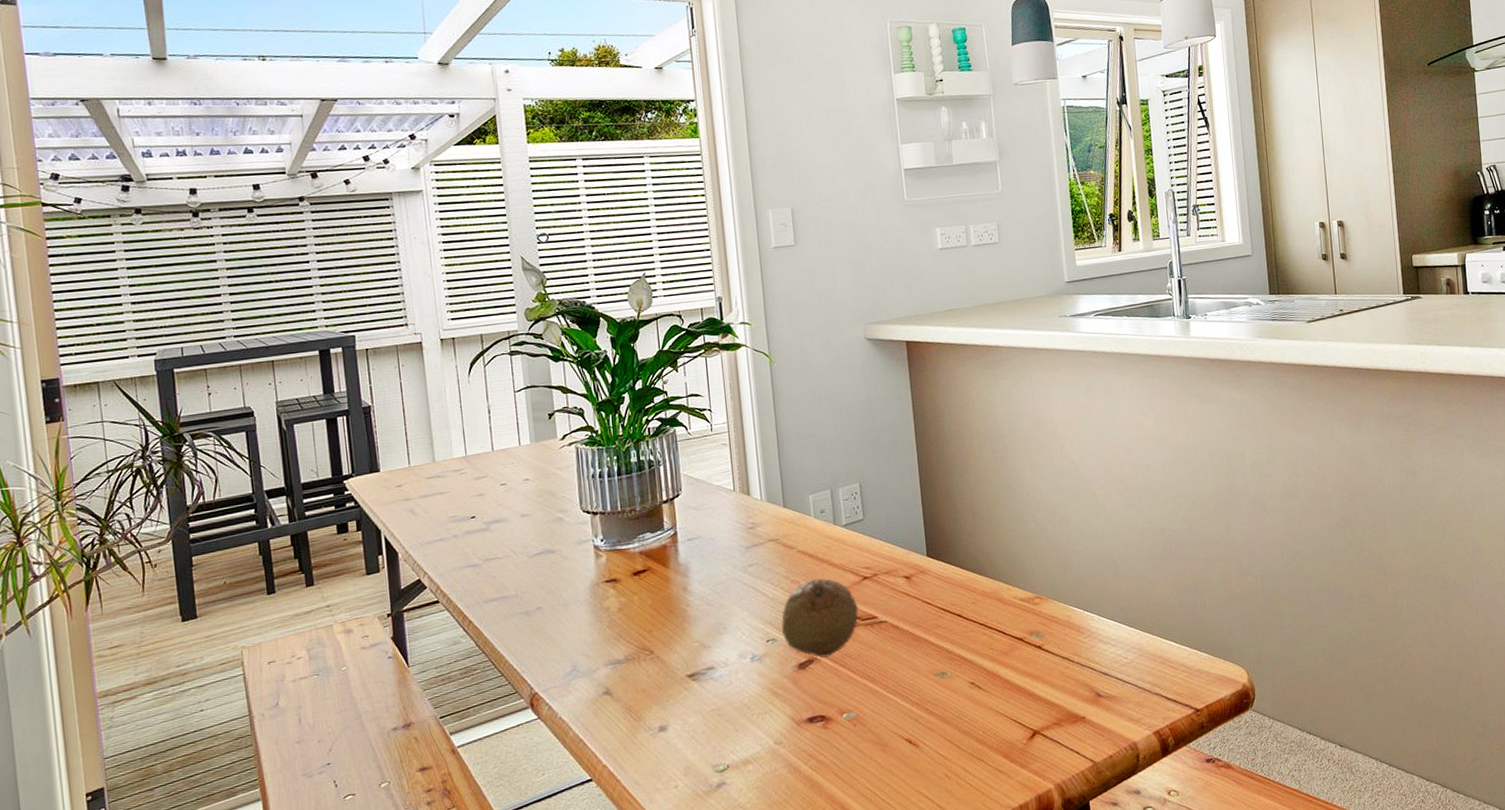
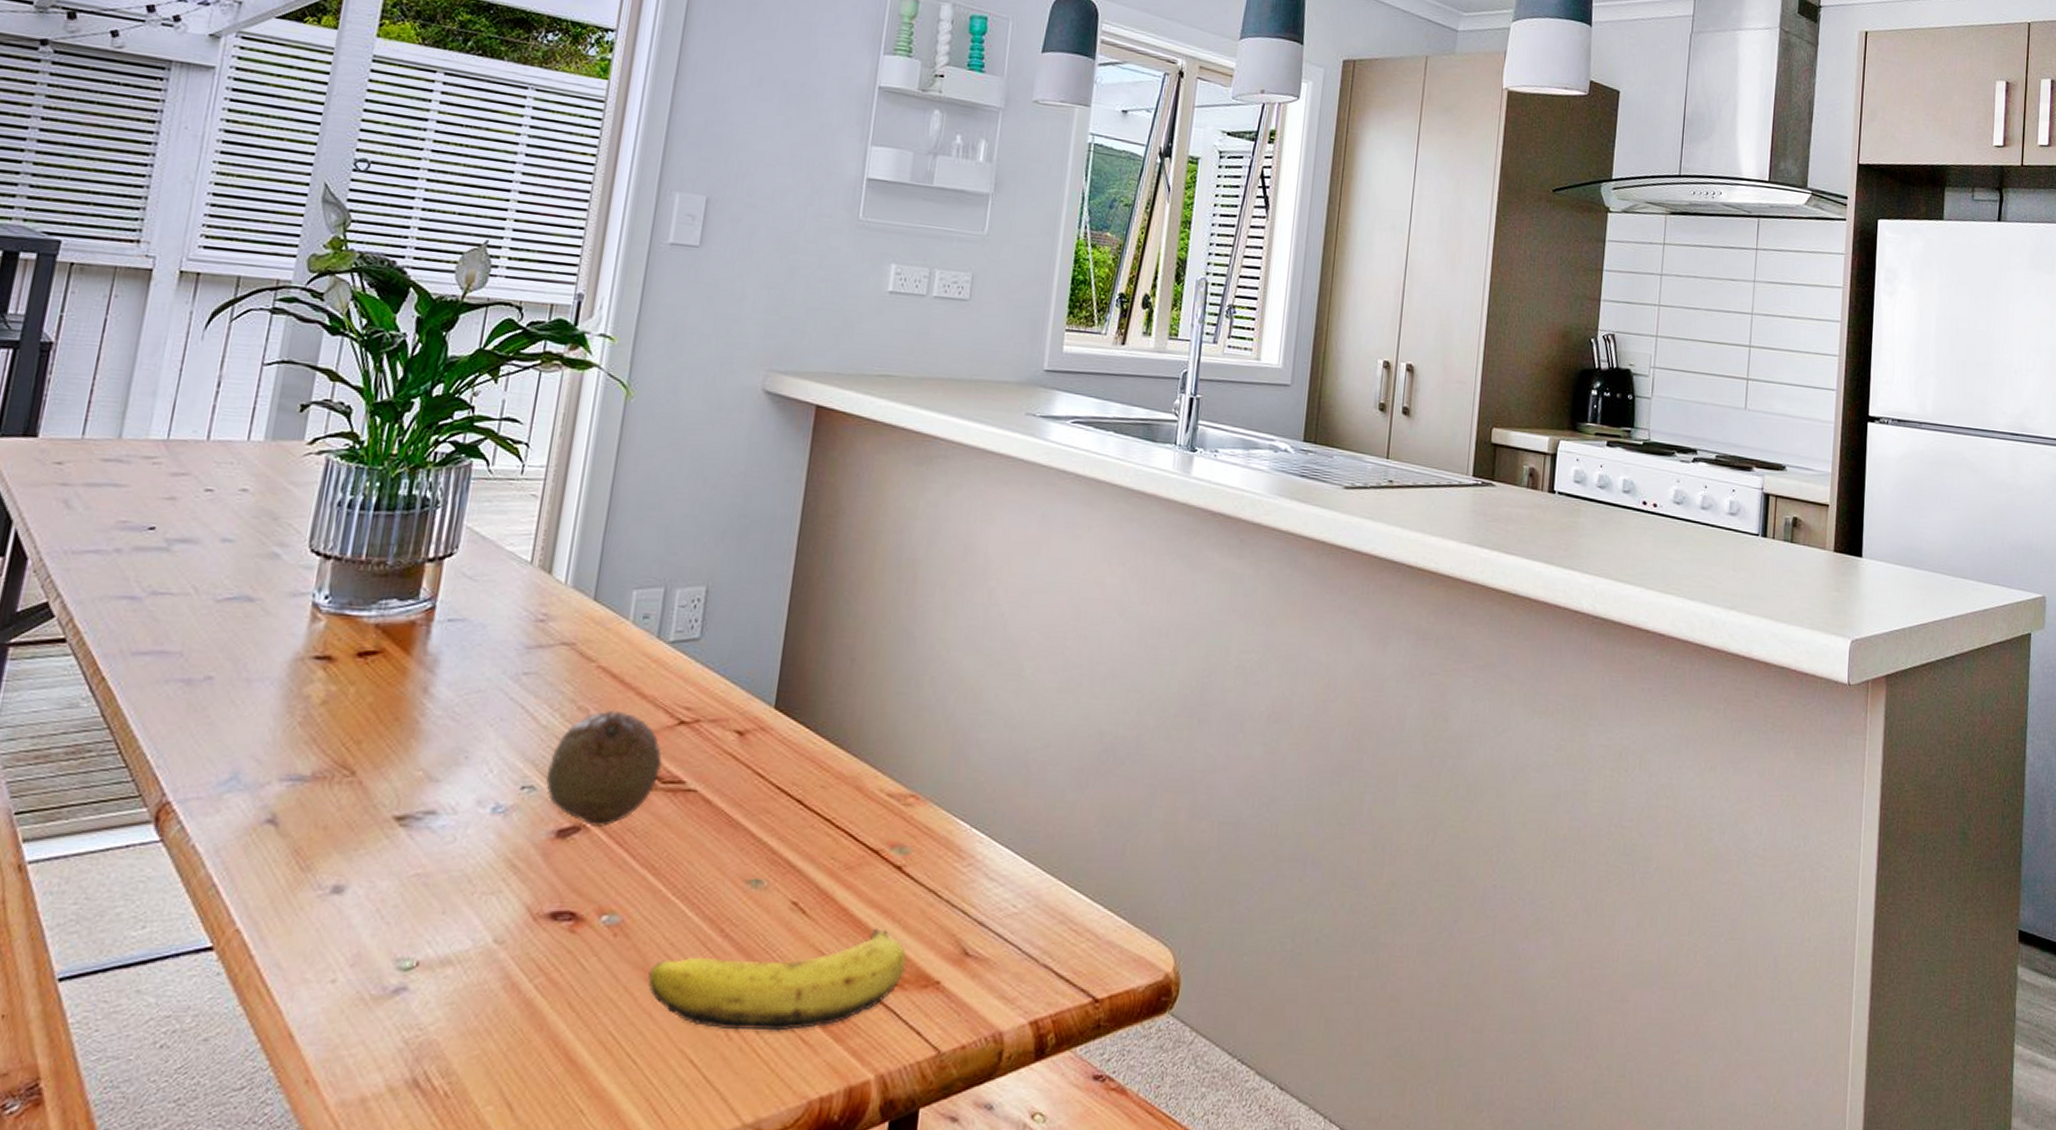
banana: none [884,689,1059,773] -> present [648,928,906,1031]

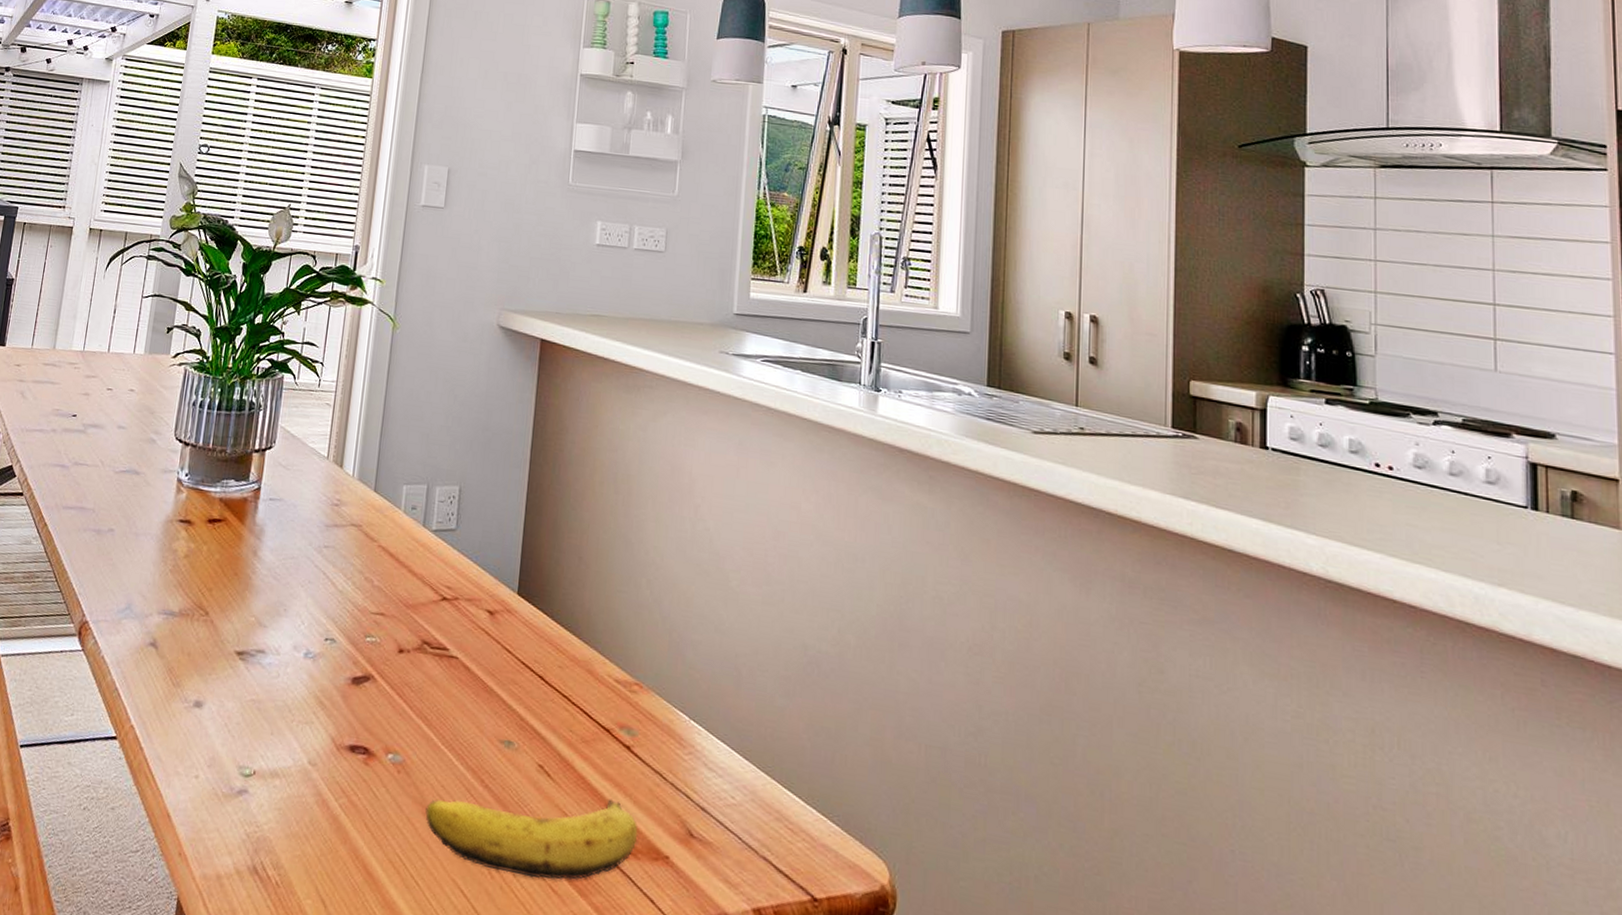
fruit: present [545,710,663,828] -> none [343,582,431,680]

